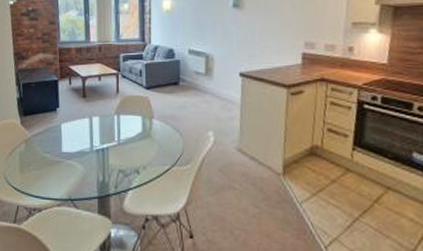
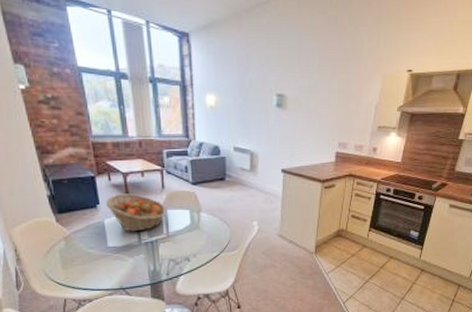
fruit basket: none [64,97,119,138] -> present [105,193,167,232]

